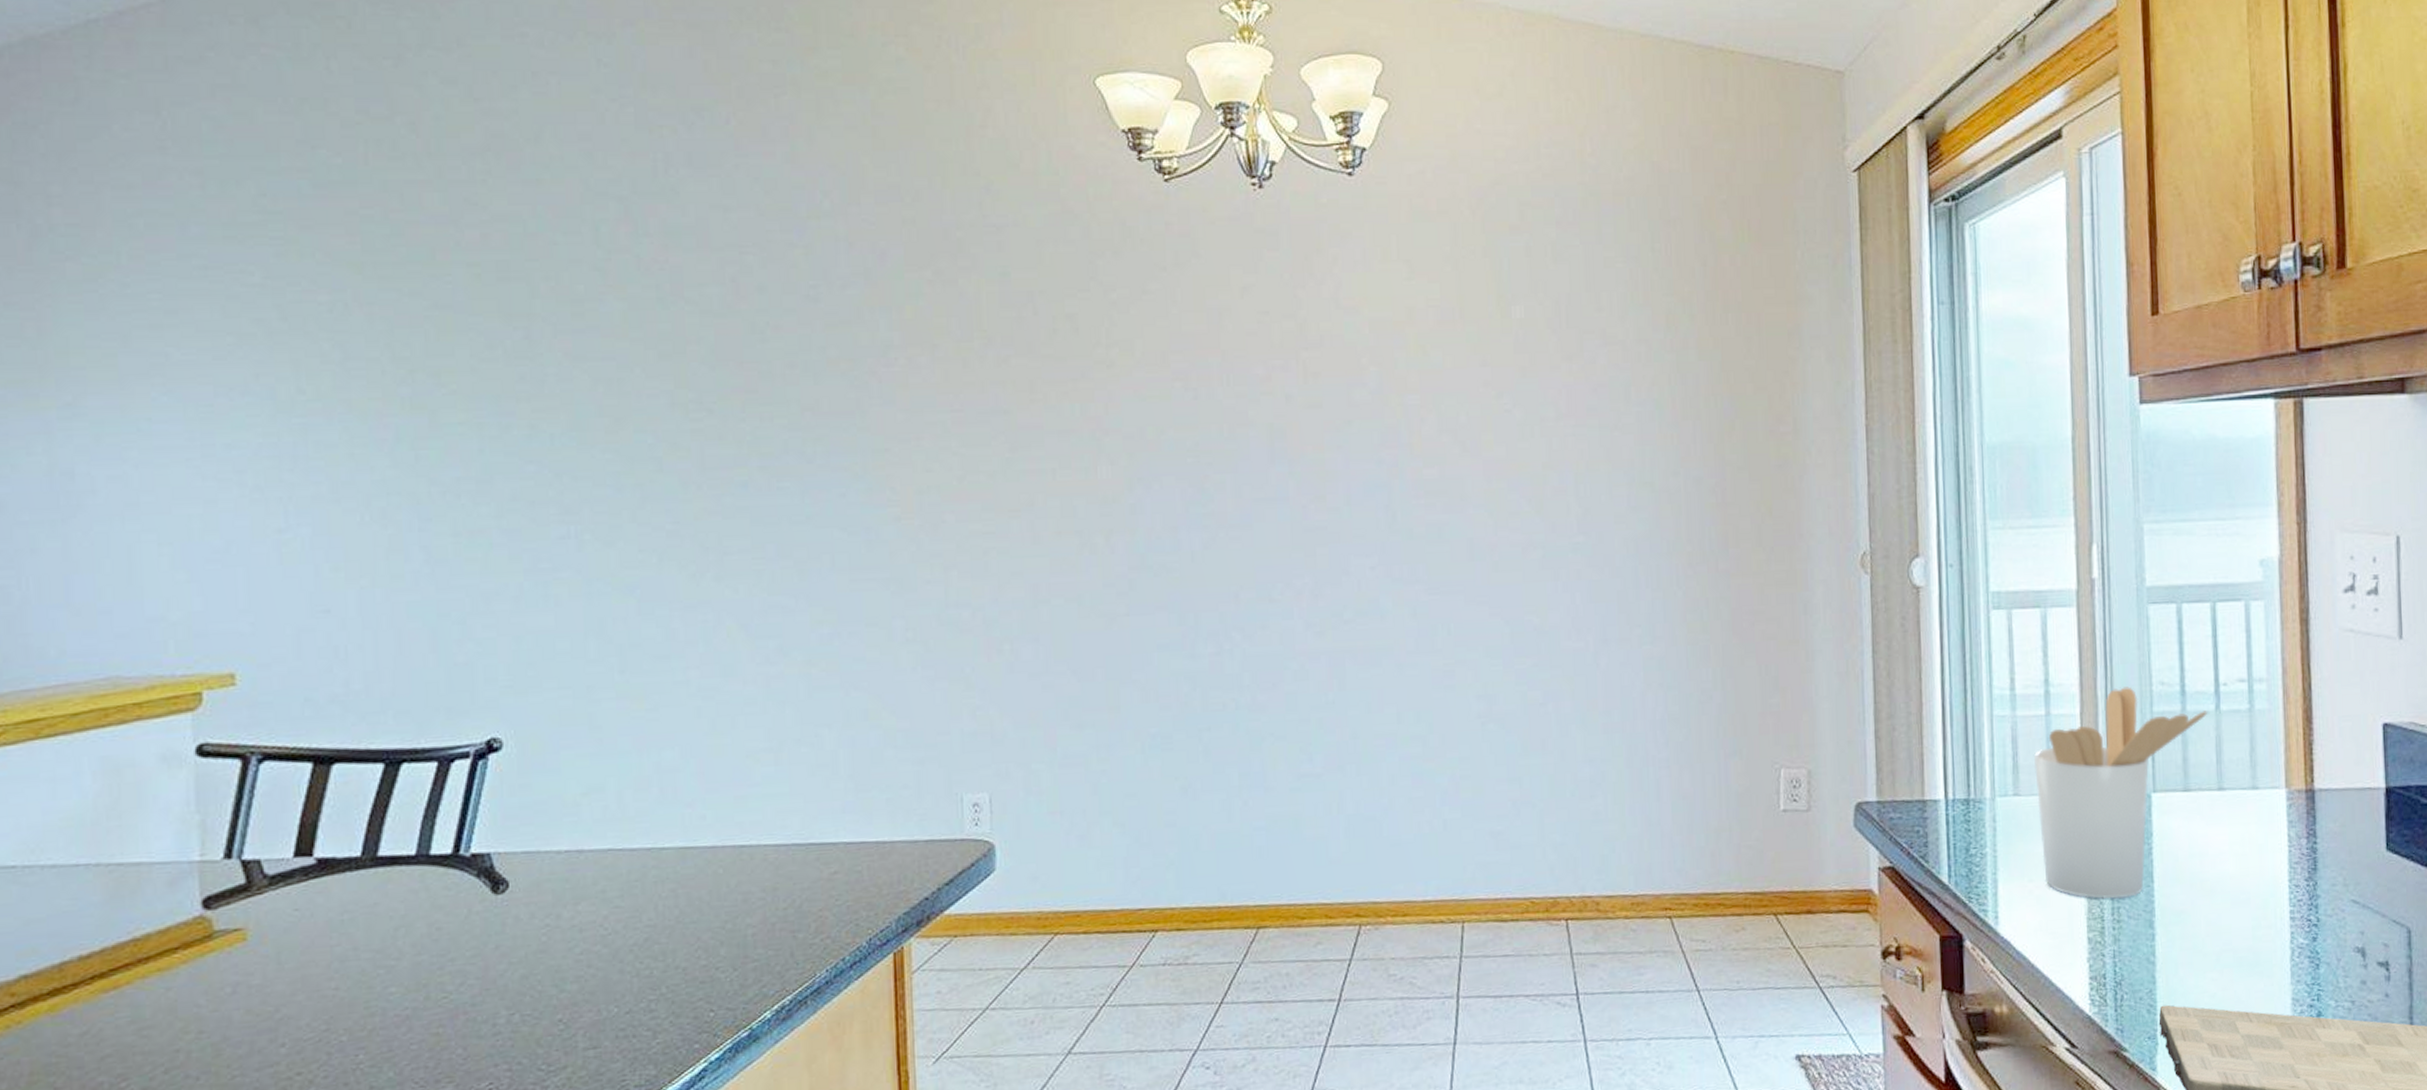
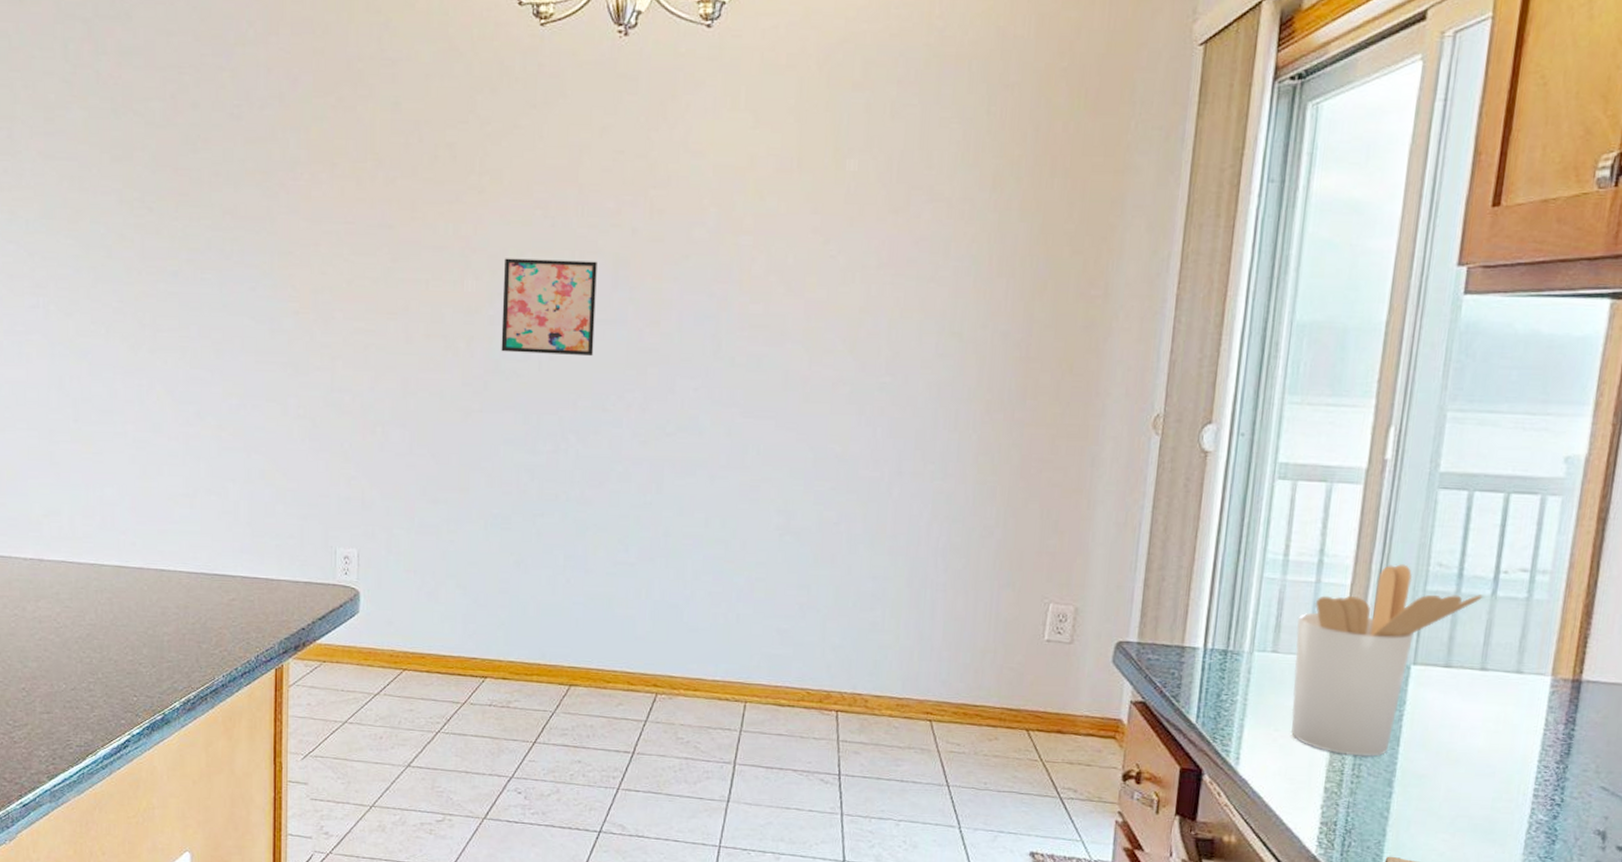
wall art: none [1142,434,1254,545] -> present [501,258,597,357]

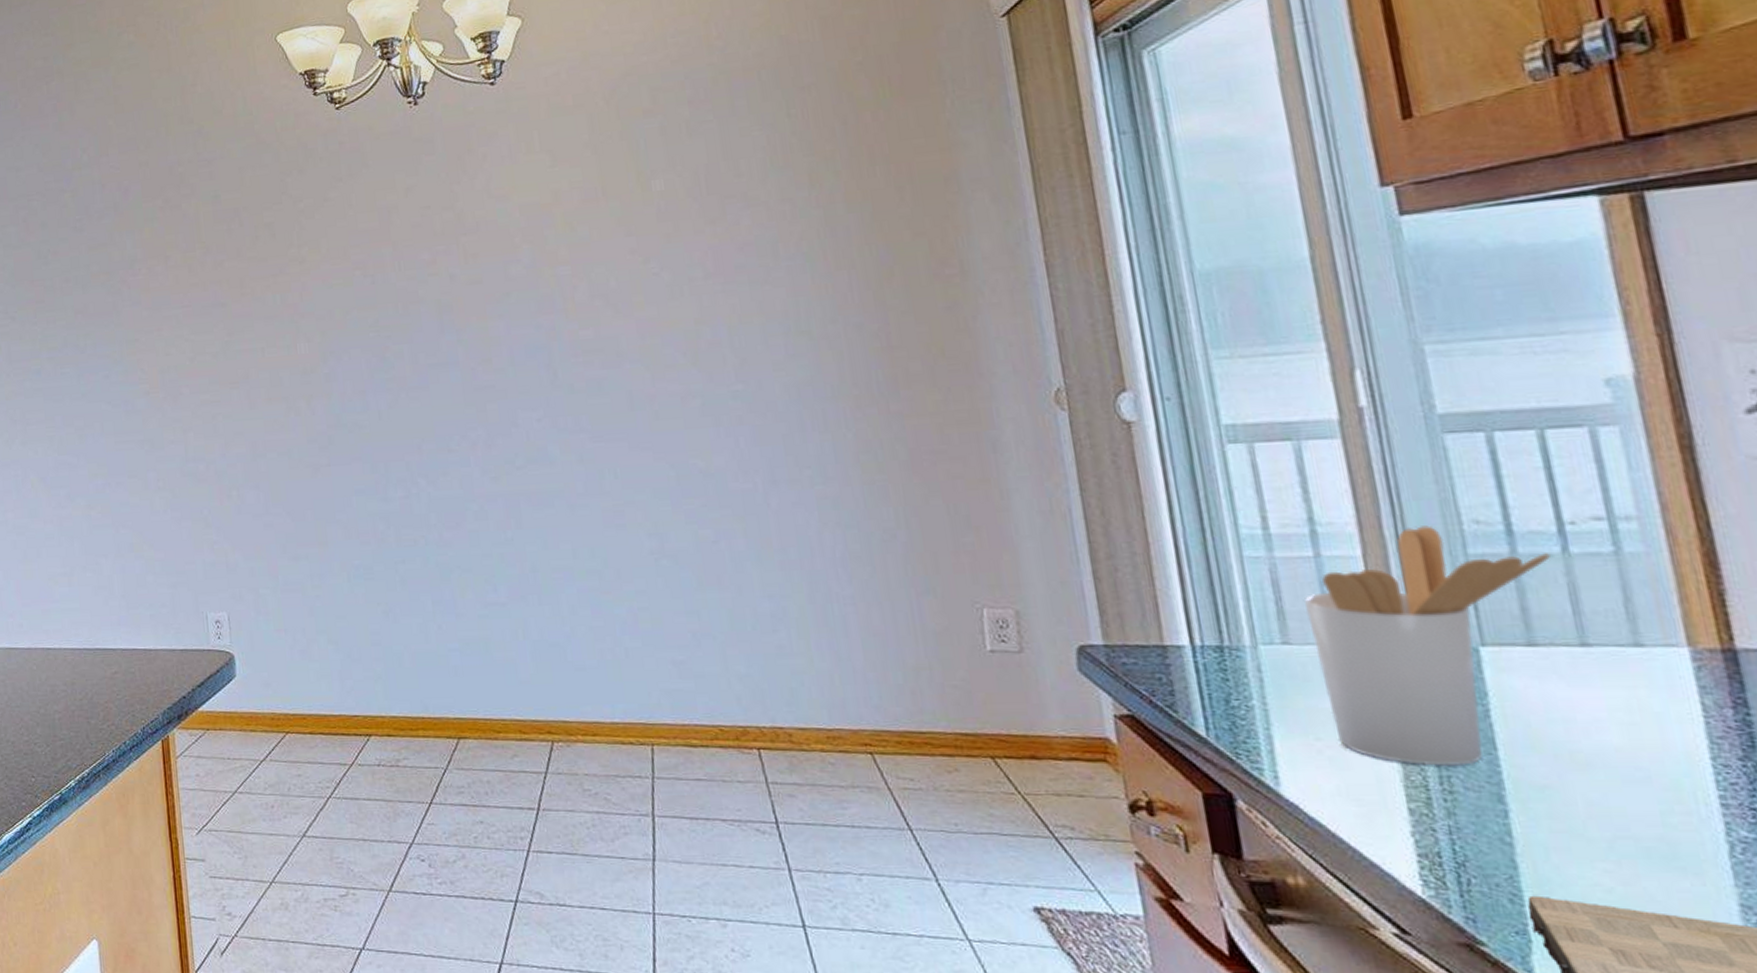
wall art: present [501,258,597,357] -> none [332,310,431,406]

